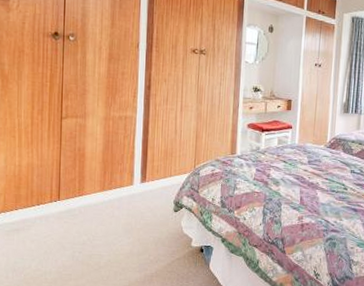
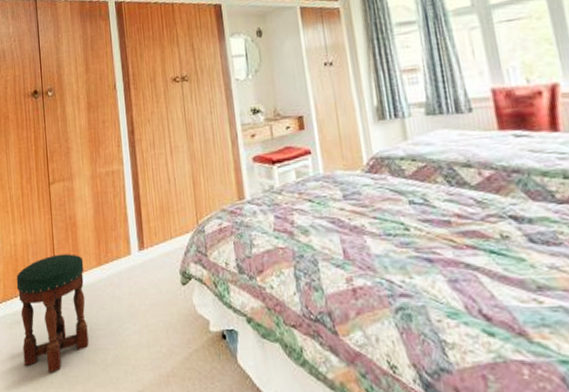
stool: none [18,178,88,272] -> present [16,254,89,373]

